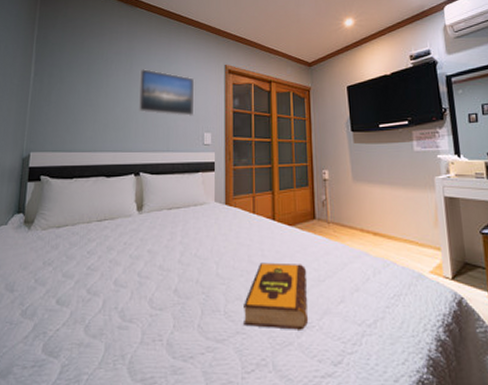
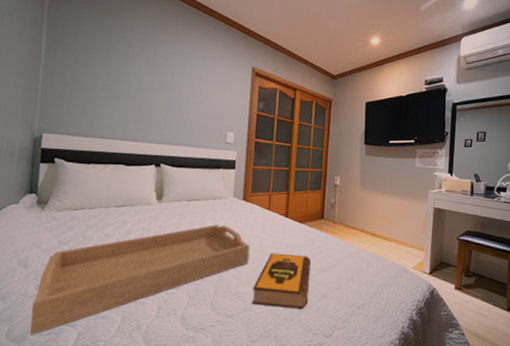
serving tray: none [15,234,236,368] -> present [30,224,250,335]
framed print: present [139,69,195,116] -> none [162,60,221,114]

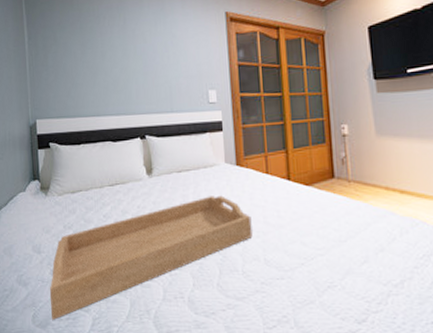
hardback book: present [252,253,312,309] -> none [262,223,330,289]

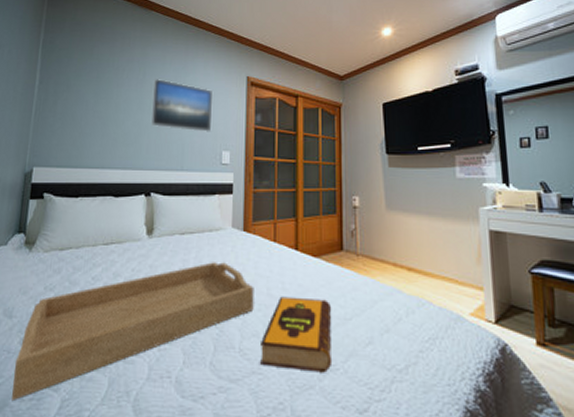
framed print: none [134,23,196,74] -> present [151,79,214,132]
hardback book: none [262,223,330,289] -> present [260,296,333,373]

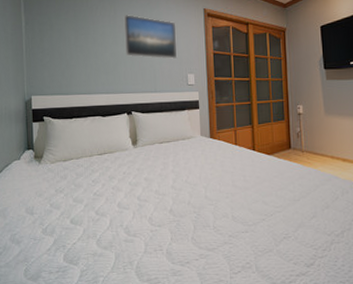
serving tray: present [12,262,254,400] -> none [42,163,223,273]
hardback book: present [260,296,333,373] -> none [230,186,286,240]

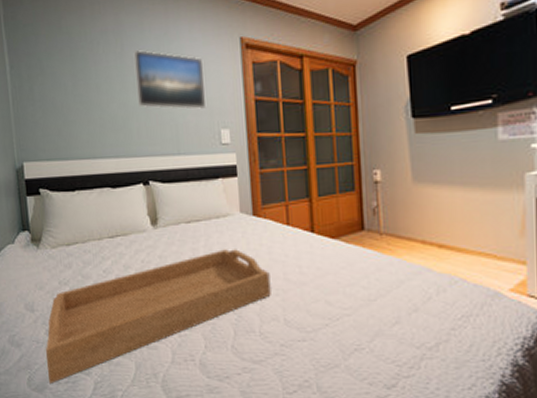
serving tray: none [42,163,223,273] -> present [46,249,271,383]

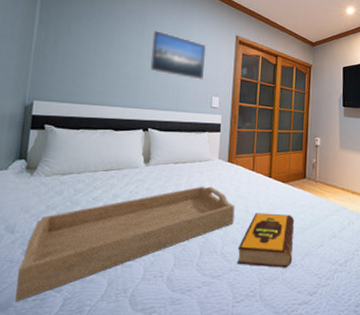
hardback book: none [281,280,358,352] -> present [237,213,295,268]

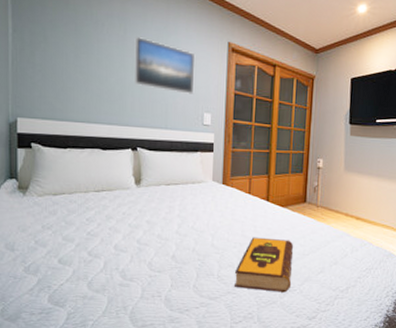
serving tray: present [15,186,235,302] -> none [23,209,231,314]

